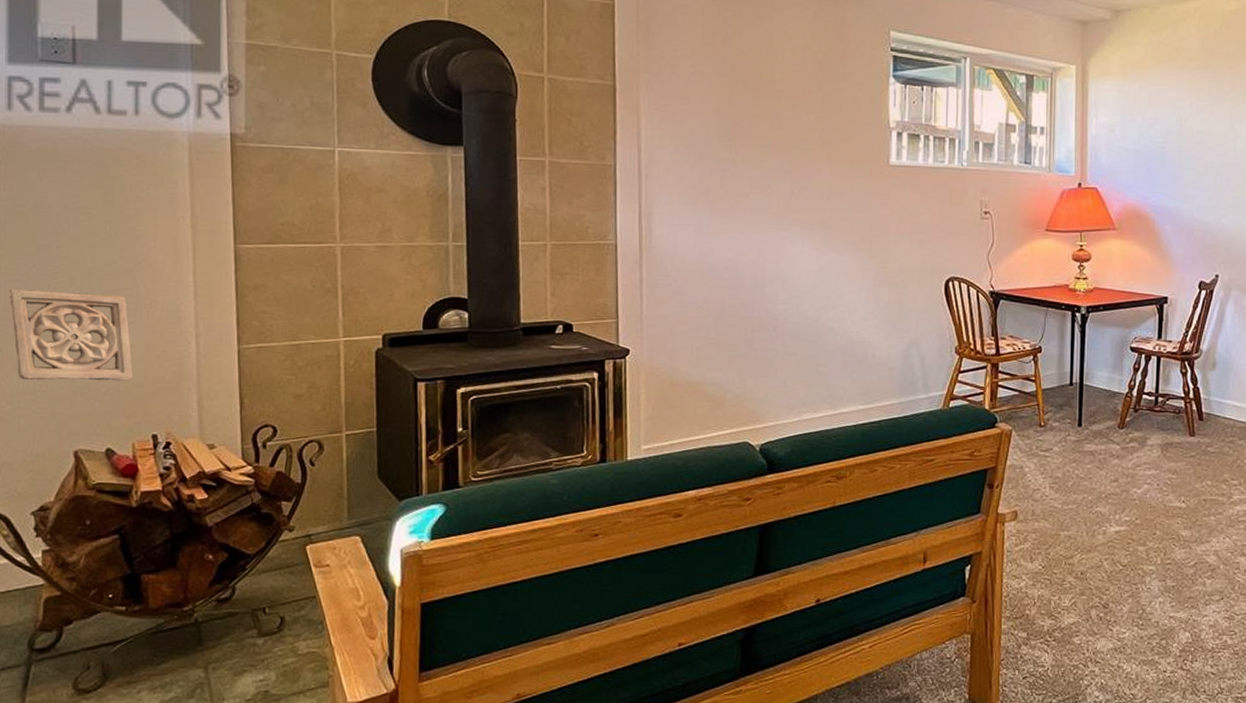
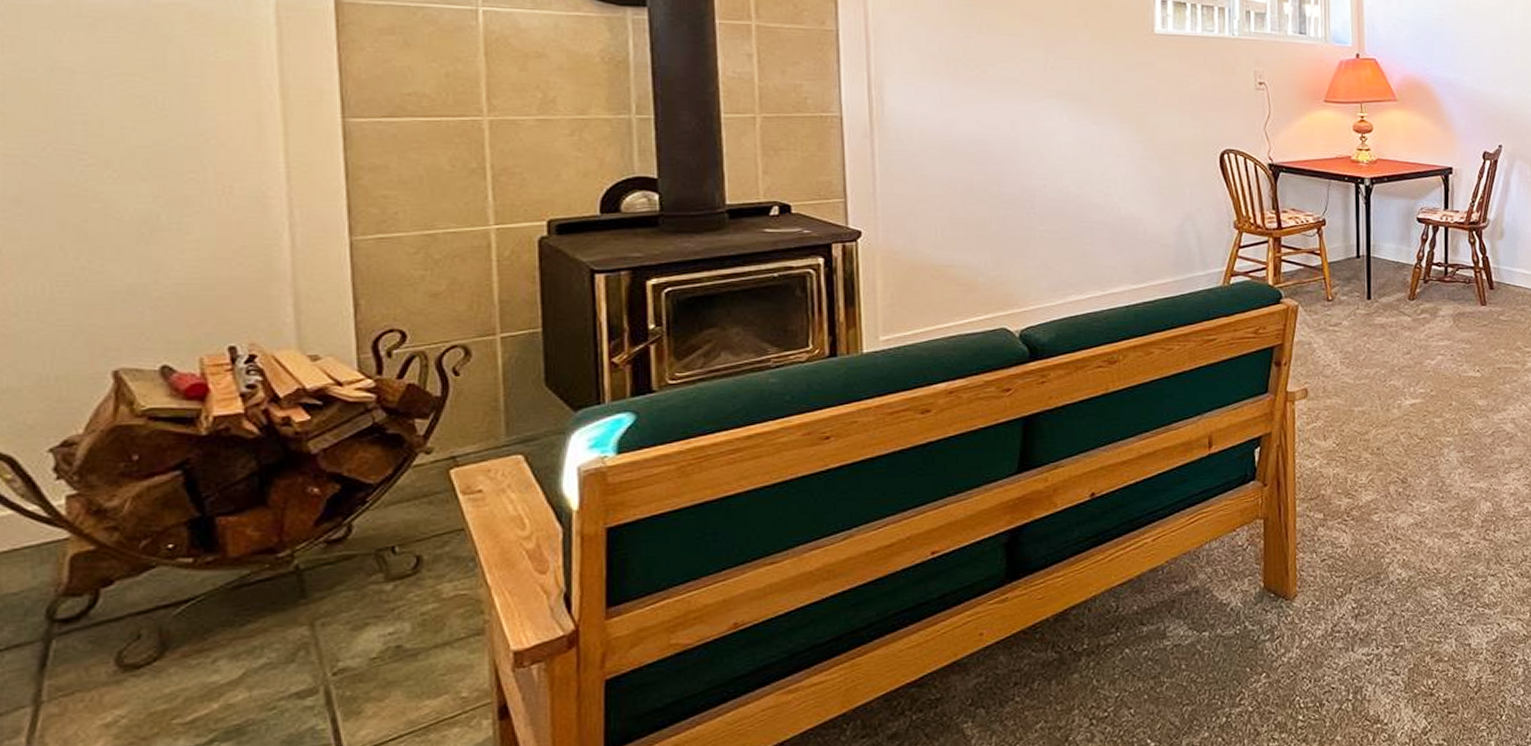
wall ornament: present [9,288,133,382] -> none [11,173,199,286]

